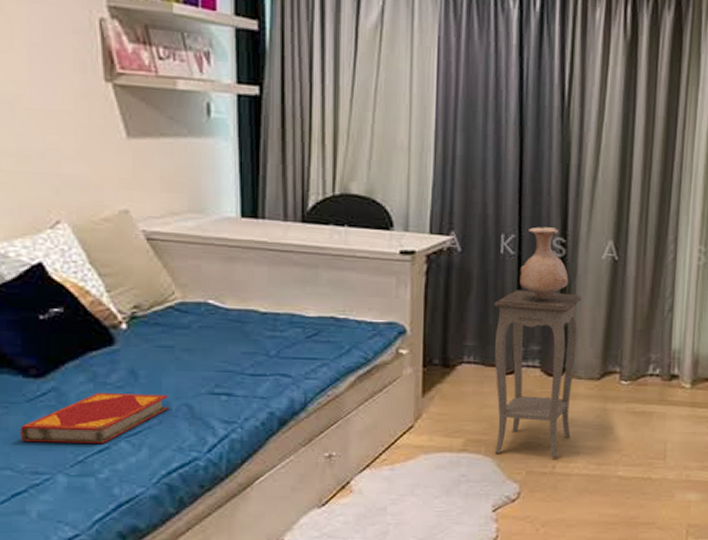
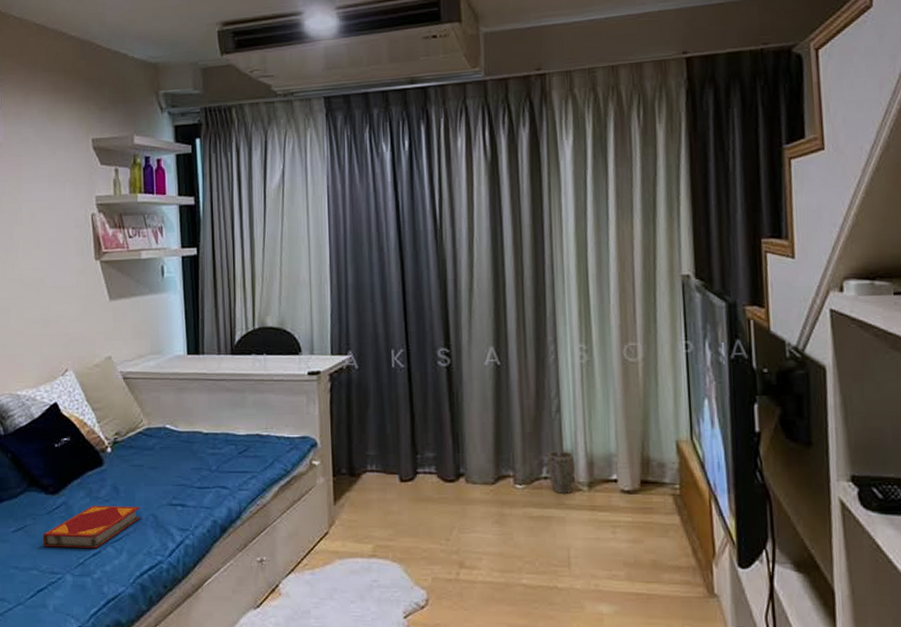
accent table: present [493,290,582,458] -> none [389,400,471,565]
vase: present [519,226,569,301] -> none [410,339,456,409]
plant pot: none [655,349,681,390] -> present [548,451,575,493]

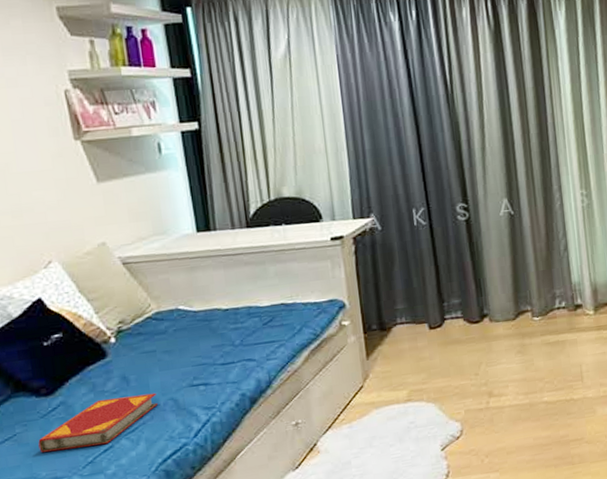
plant pot: present [548,451,575,493] -> none [559,283,583,320]

